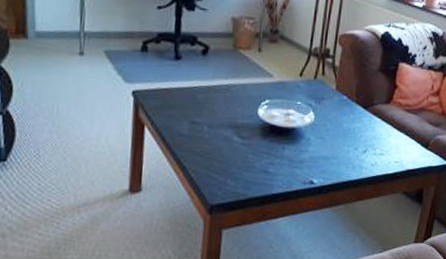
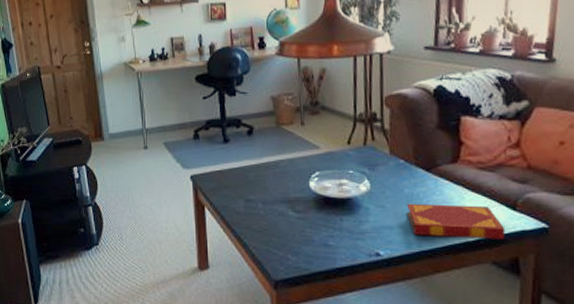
hardback book: none [341,137,418,173] -> present [406,203,506,239]

